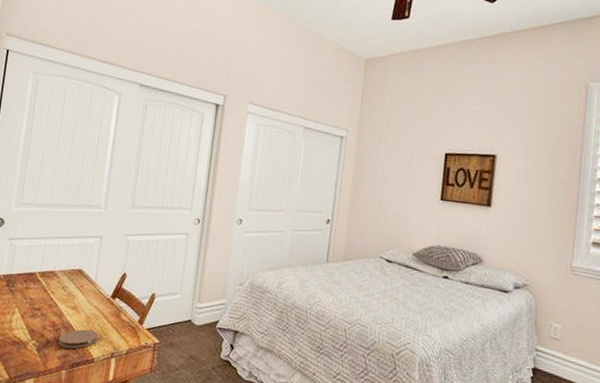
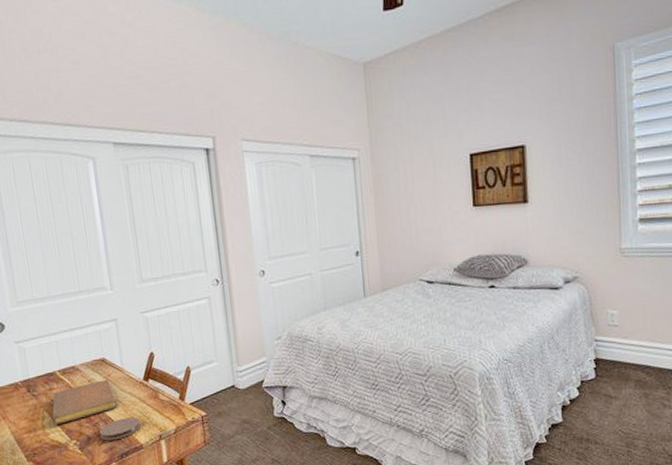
notebook: none [20,289,83,323] -> present [52,379,118,425]

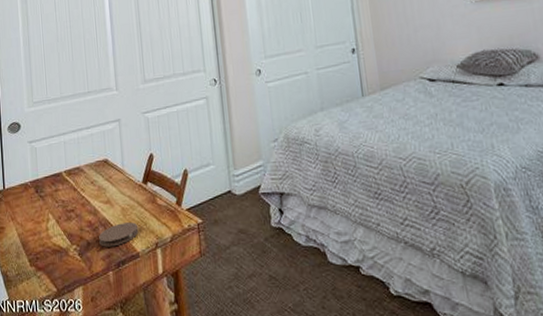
notebook: present [52,379,118,425] -> none [55,181,117,228]

